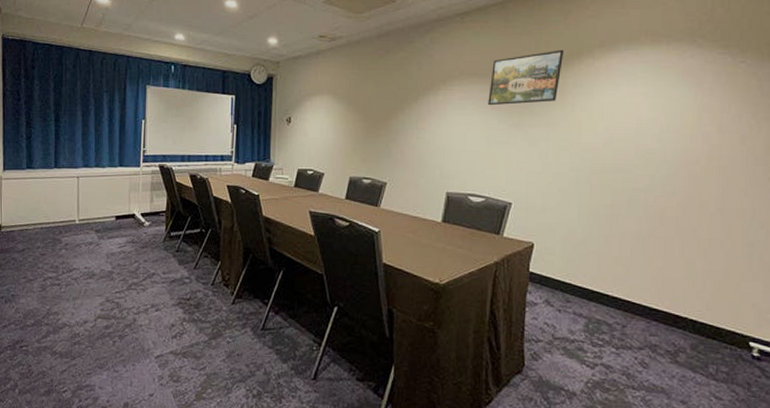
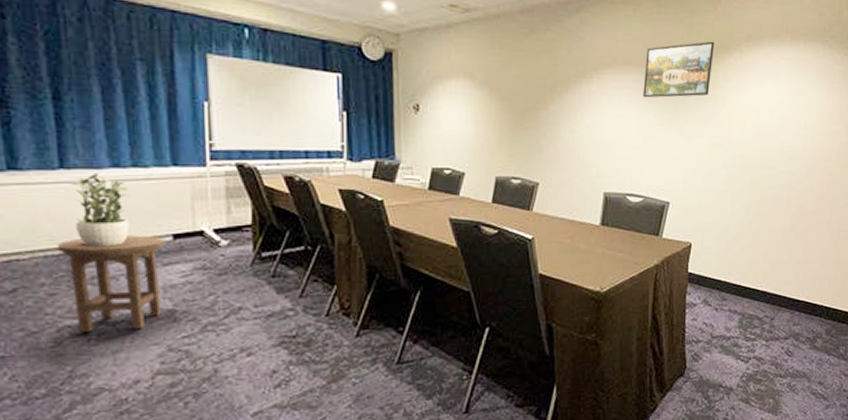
stool: none [48,216,111,284] -> present [57,235,165,334]
potted plant: none [59,171,92,223] -> present [72,173,129,247]

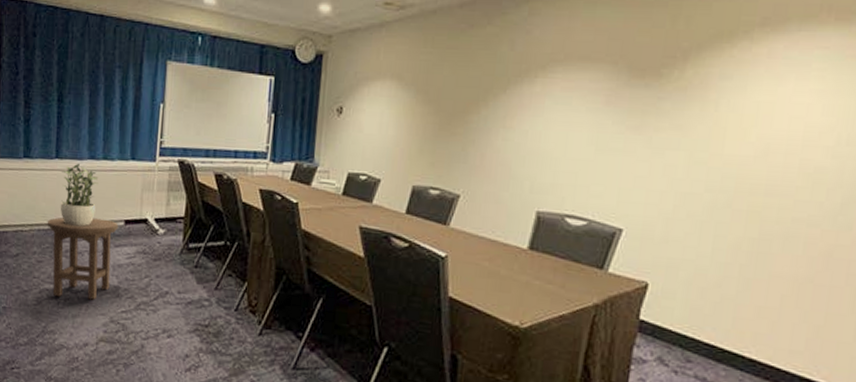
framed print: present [643,41,715,98] -> none [600,28,711,101]

